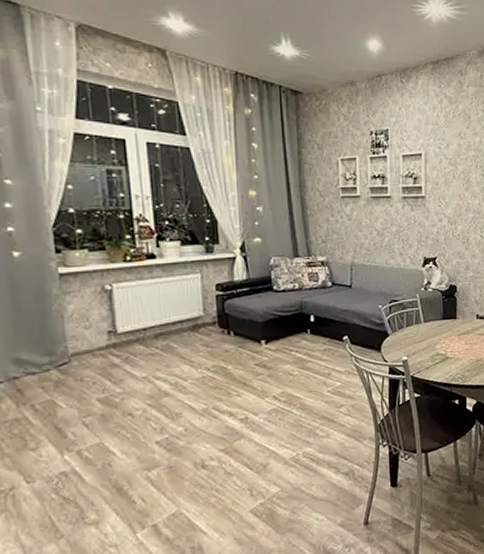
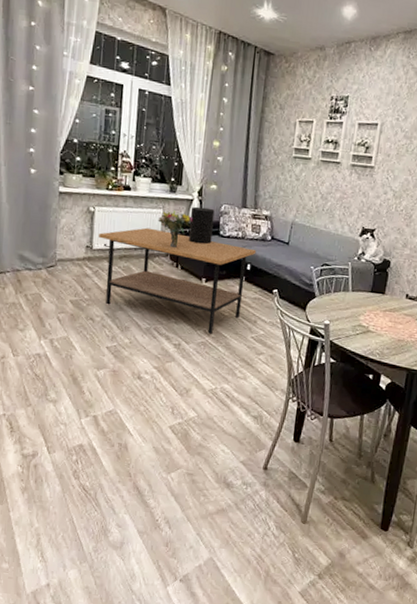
coffee table: none [123,296,318,399] -> present [99,227,257,334]
bouquet: none [196,272,238,313] -> present [157,210,192,247]
decorative container: none [234,263,265,305] -> present [189,206,215,245]

